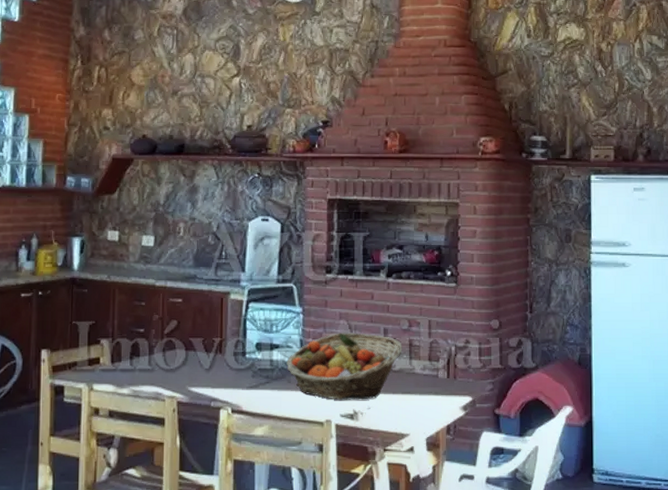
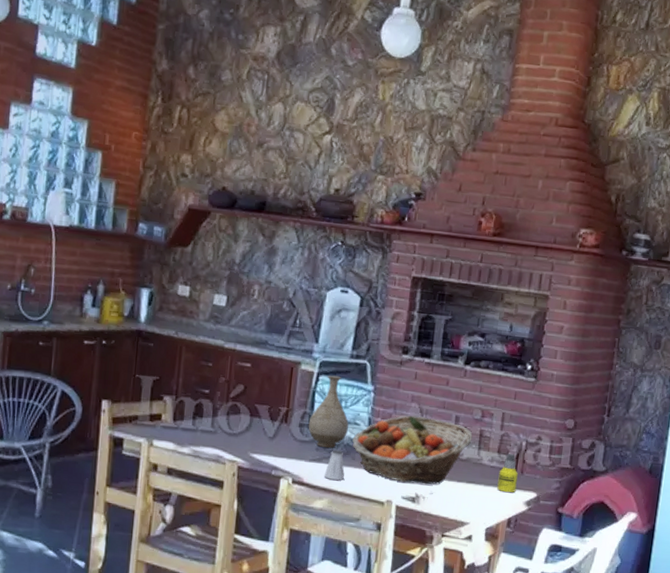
vase: none [242,301,281,373] -> present [308,375,349,448]
saltshaker: none [262,374,283,405] -> present [323,449,345,480]
bottle: none [432,360,451,400] -> present [497,454,518,493]

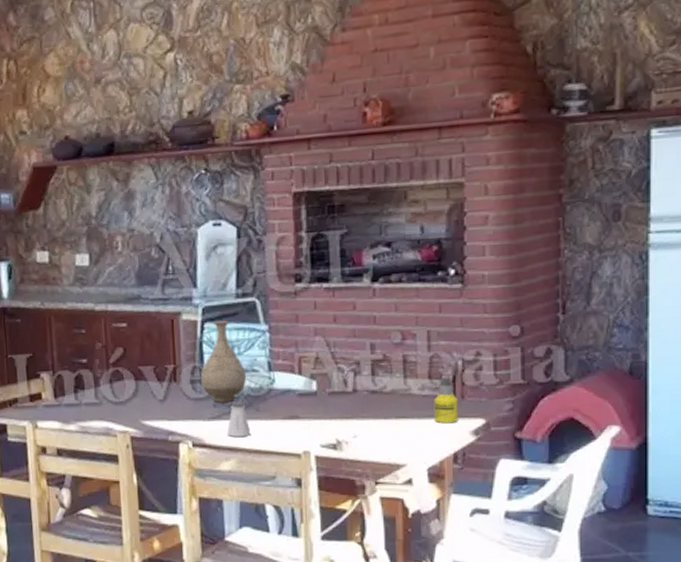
fruit basket: present [352,415,473,485] -> none [253,350,395,429]

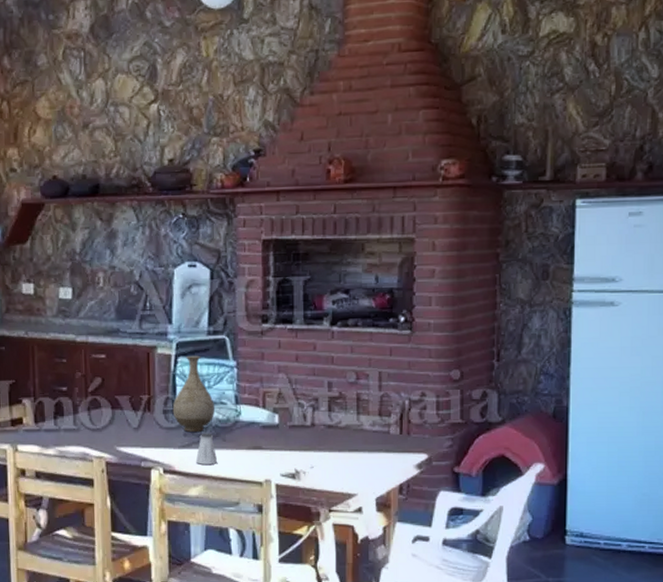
bottle: present [434,377,458,424] -> none [383,415,404,457]

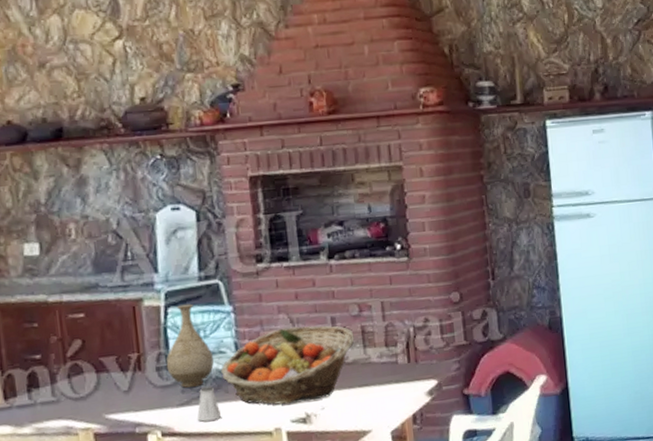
fruit basket: none [221,387,349,459] -> present [221,325,355,405]

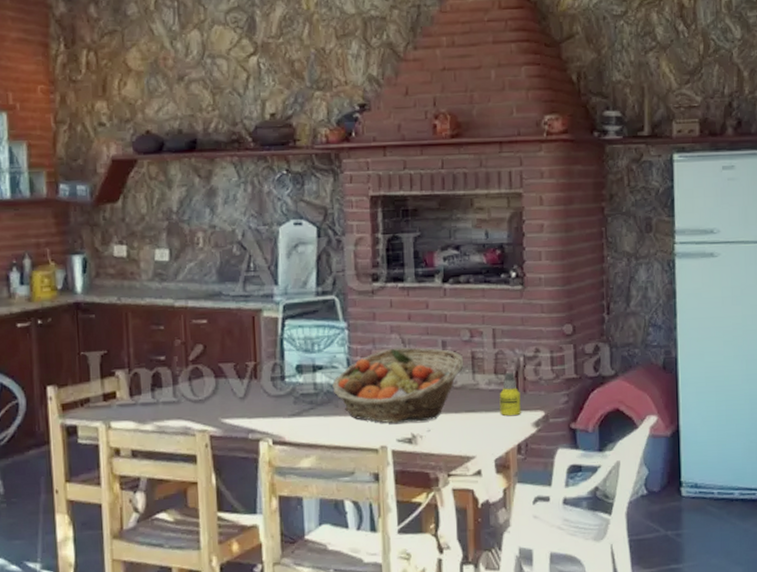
vase: present [166,303,214,388] -> none [280,317,326,399]
saltshaker: present [197,385,222,422] -> none [307,399,331,434]
bottle: none [391,344,414,388] -> present [499,373,521,416]

